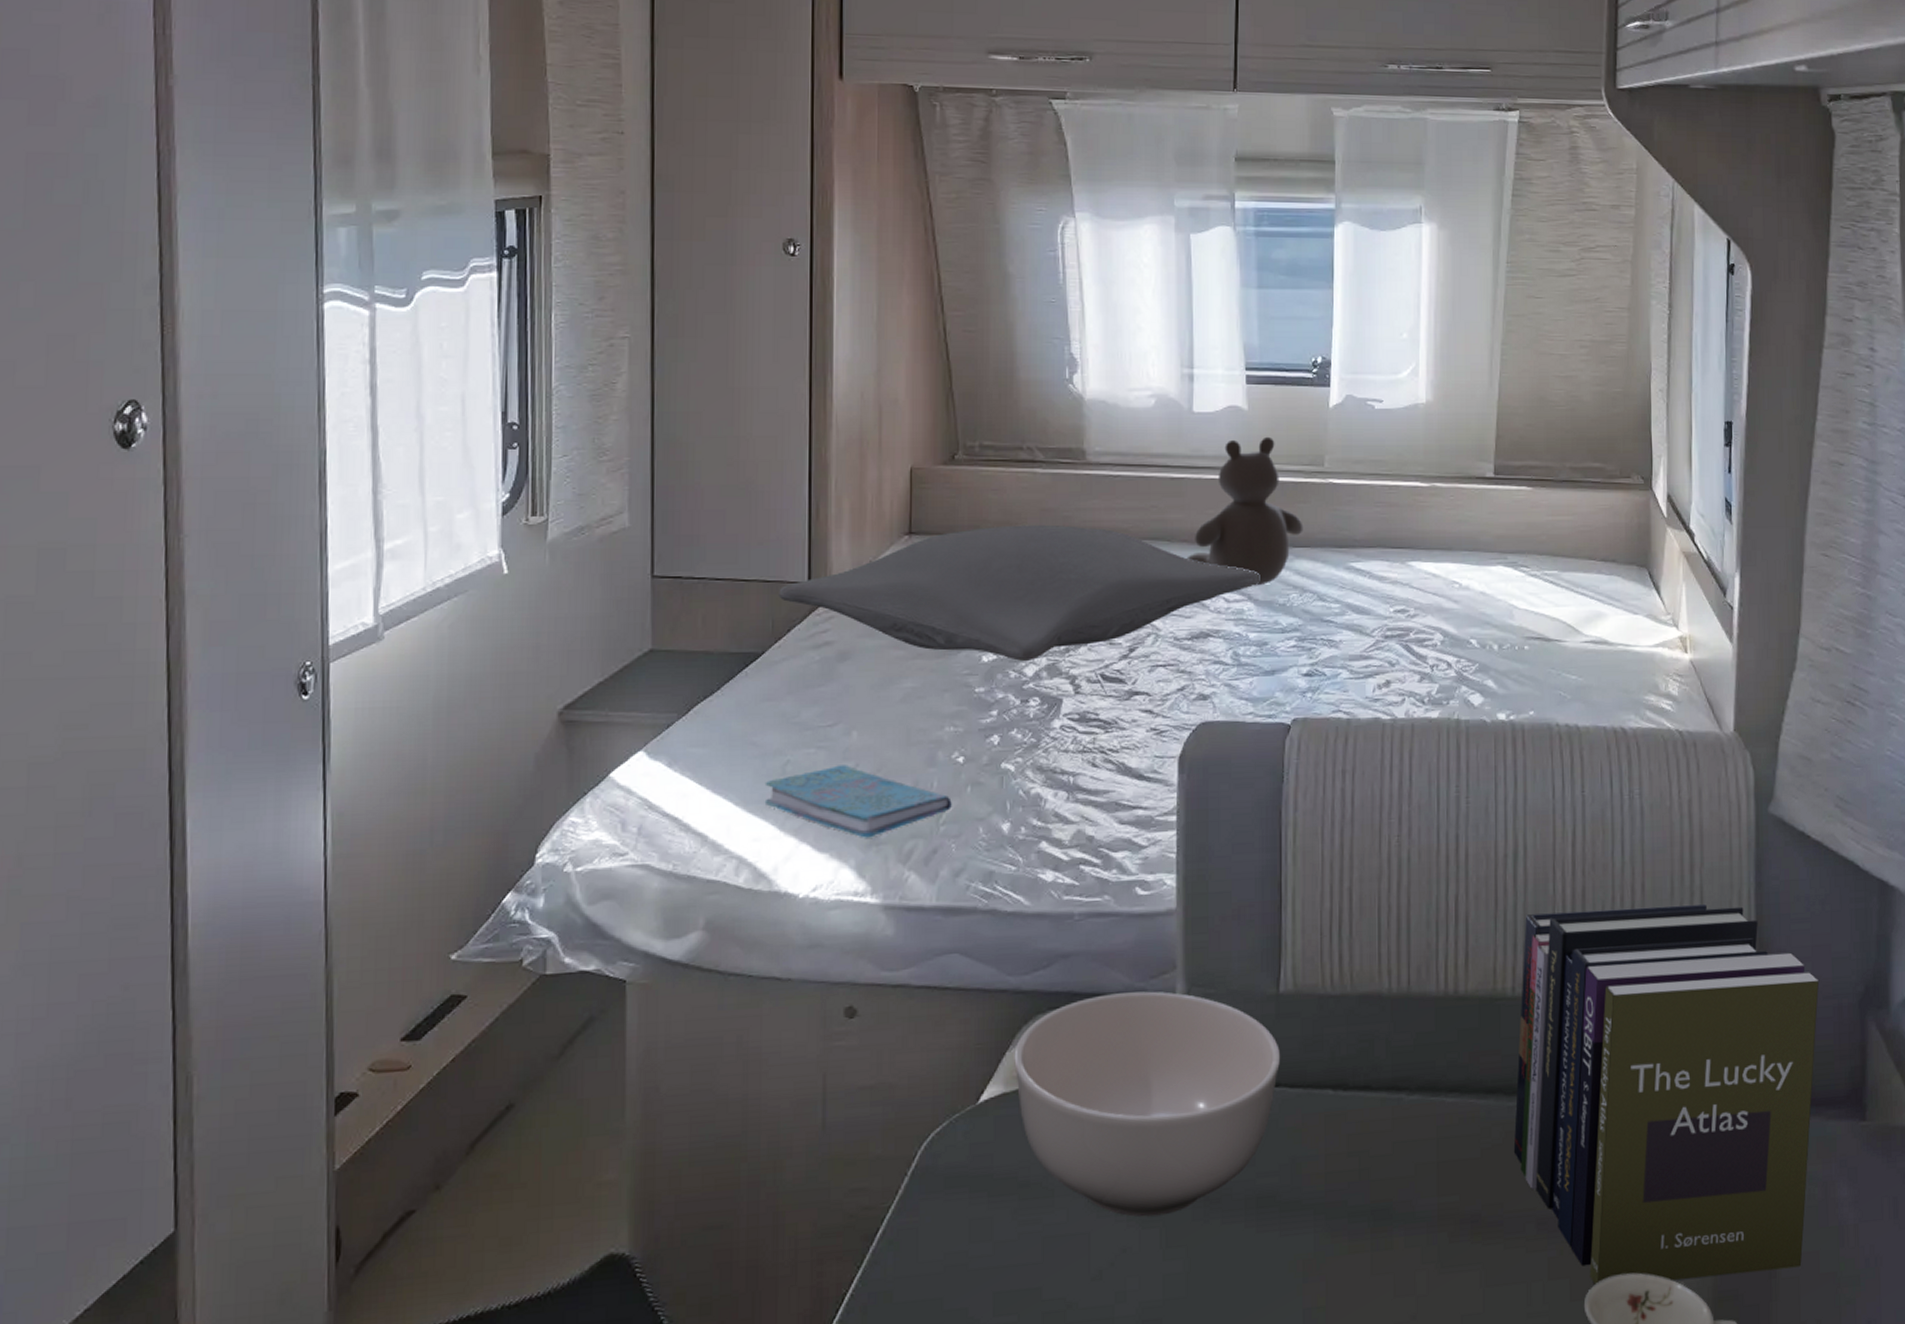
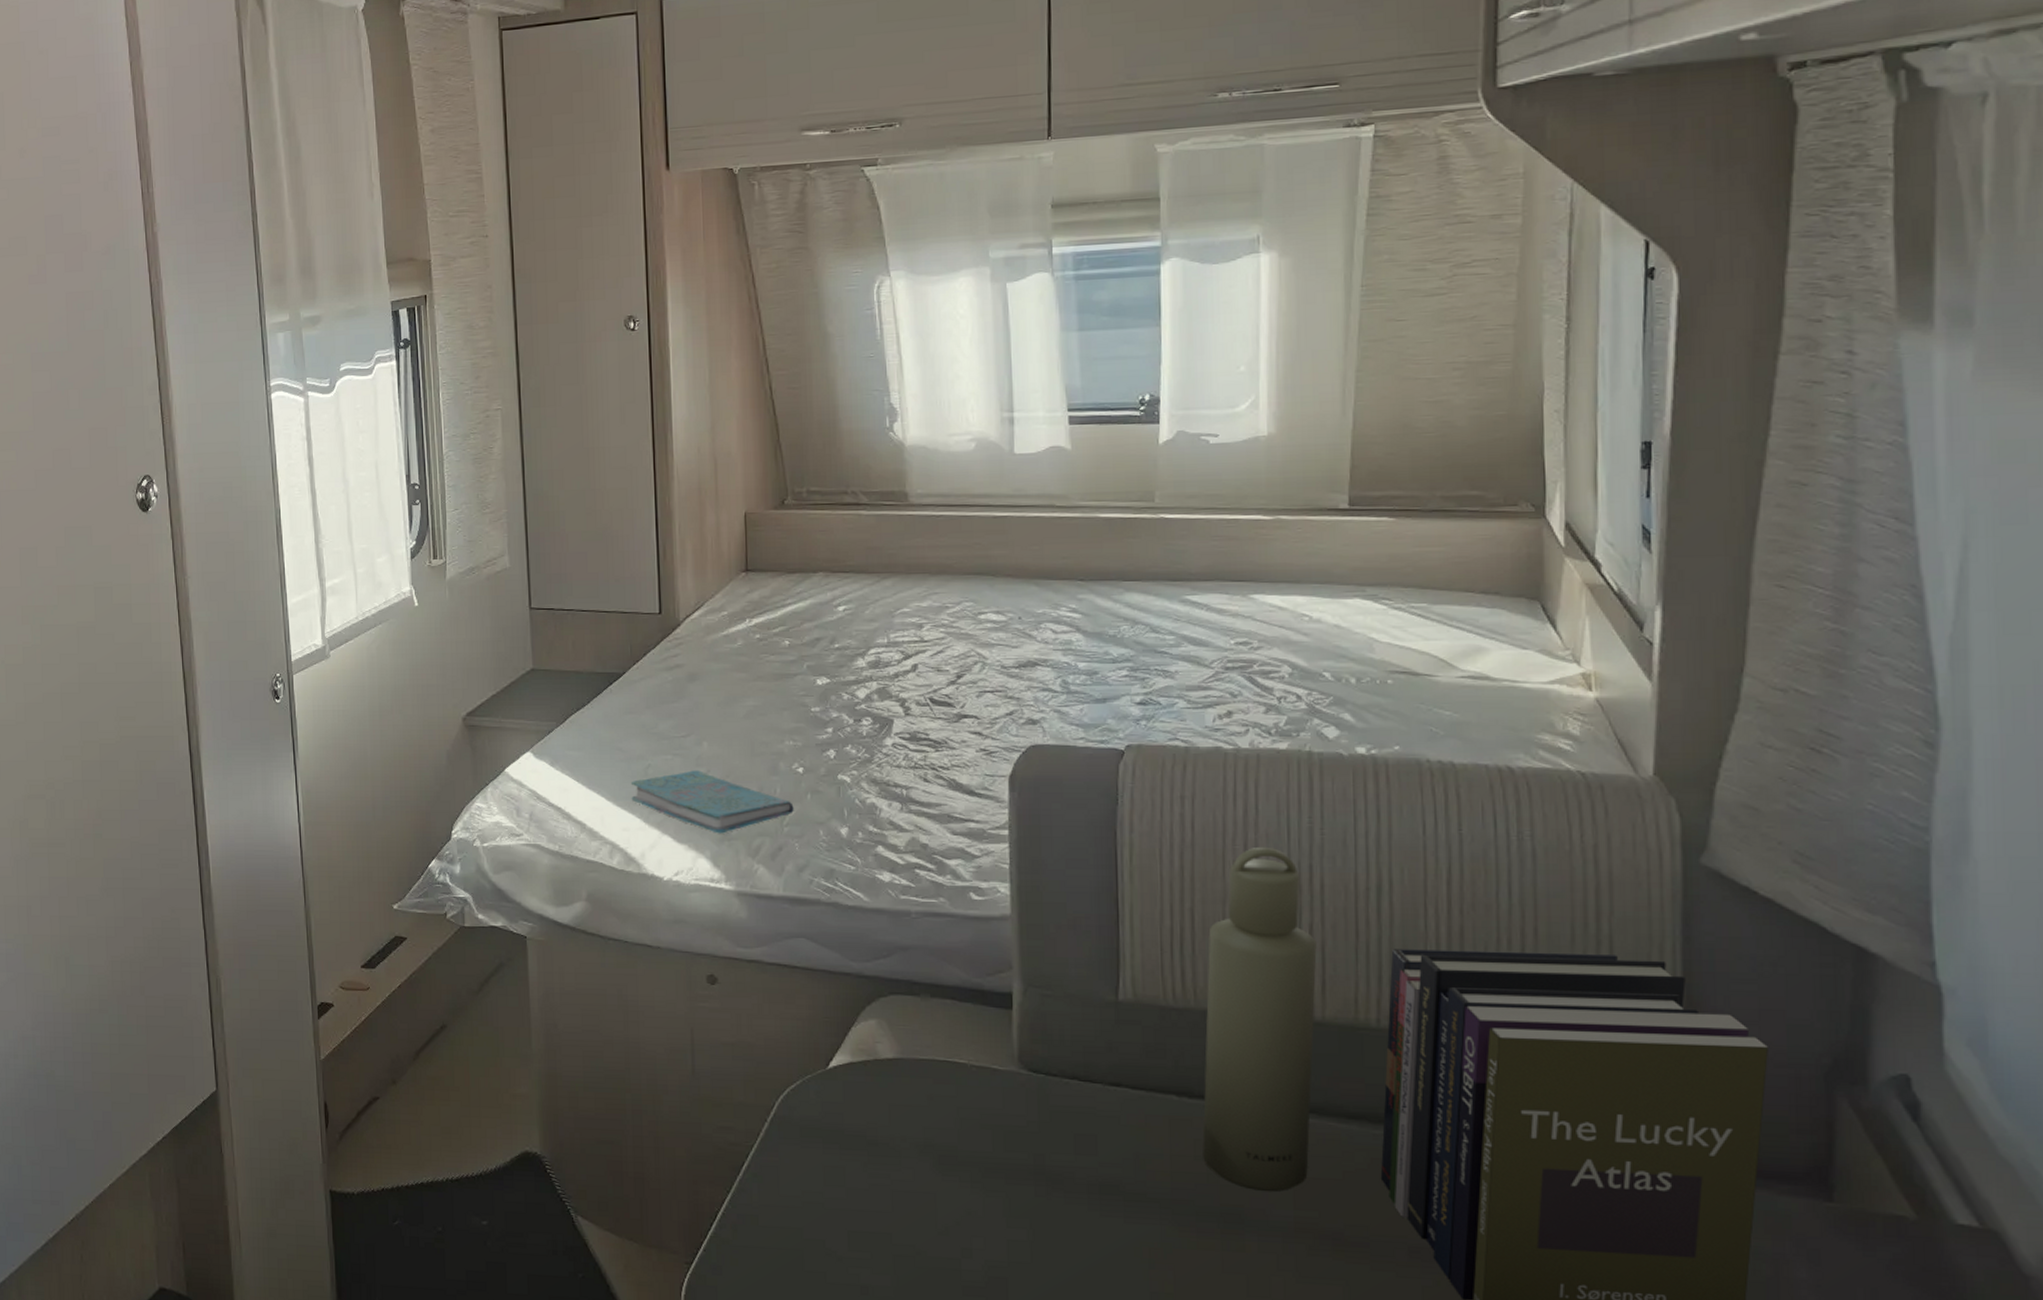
pillow: present [778,524,1259,661] -> none [634,561,1087,684]
bowl: present [1014,991,1281,1218] -> none [859,986,1122,1188]
teddy bear: present [1186,436,1303,586] -> none [1011,474,1134,618]
bottle: none [1355,818,1461,1182] -> present [1202,846,1317,1192]

